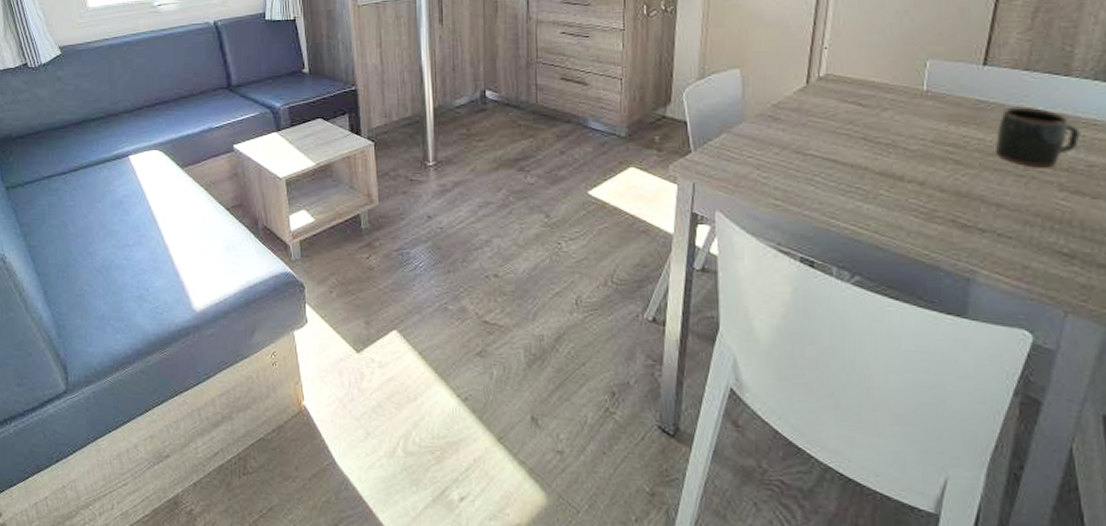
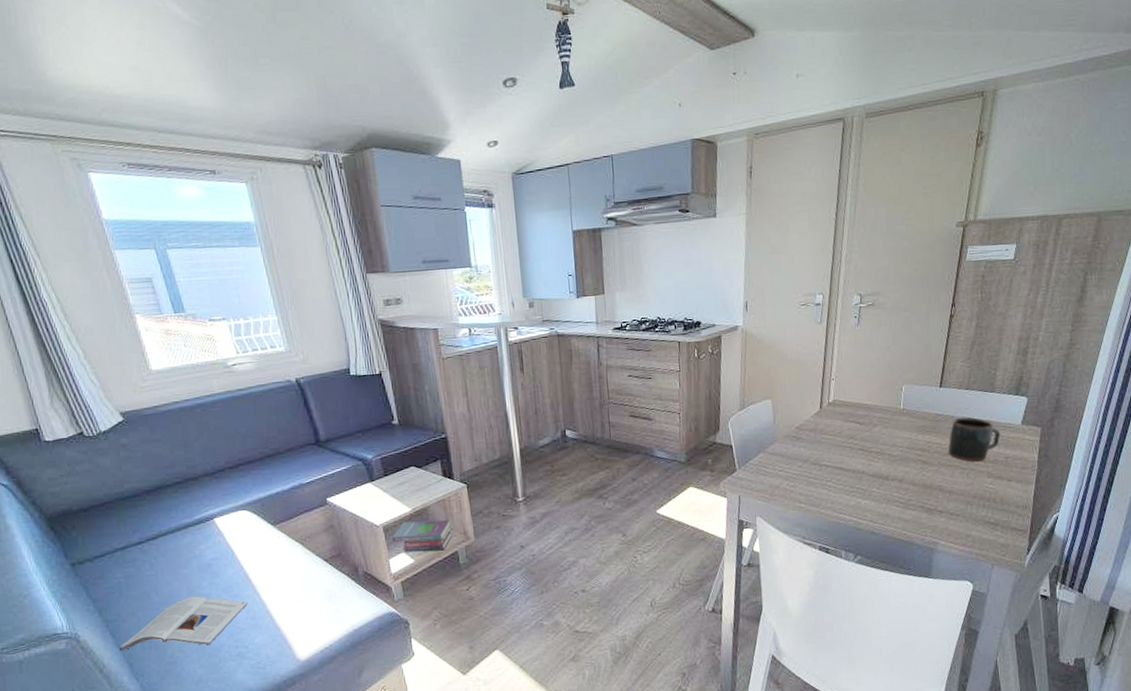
magazine: none [37,231,152,282] -> present [119,596,248,650]
books: none [293,176,354,212] -> present [391,520,451,552]

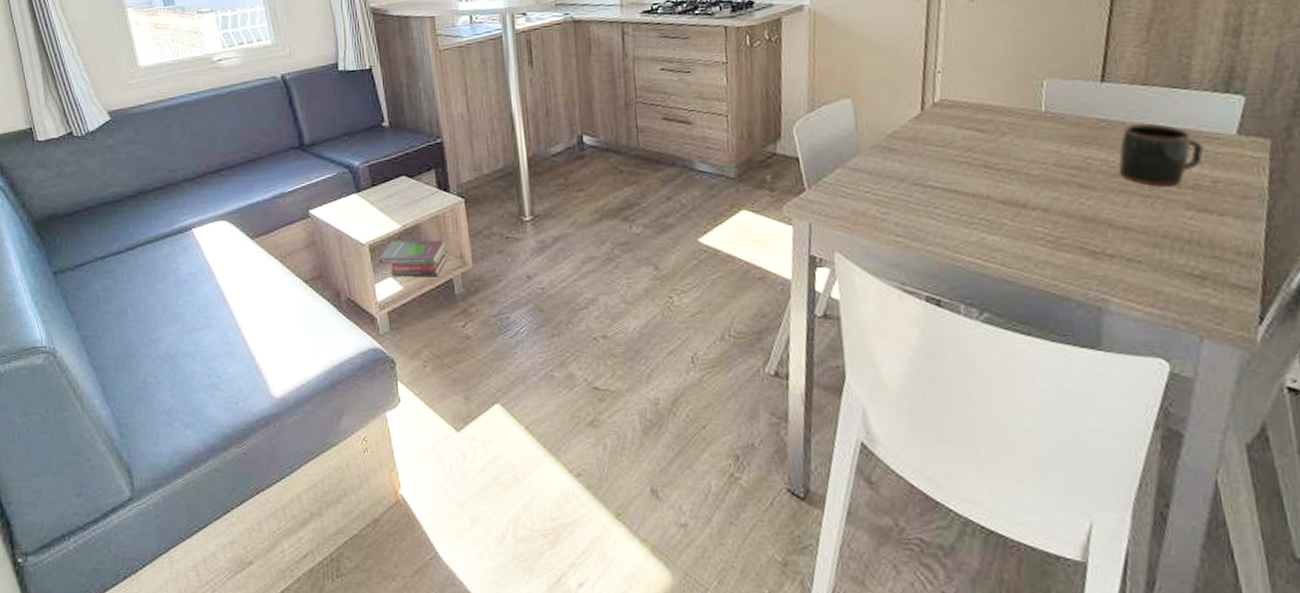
magazine: present [119,596,248,650] -> none [94,315,223,371]

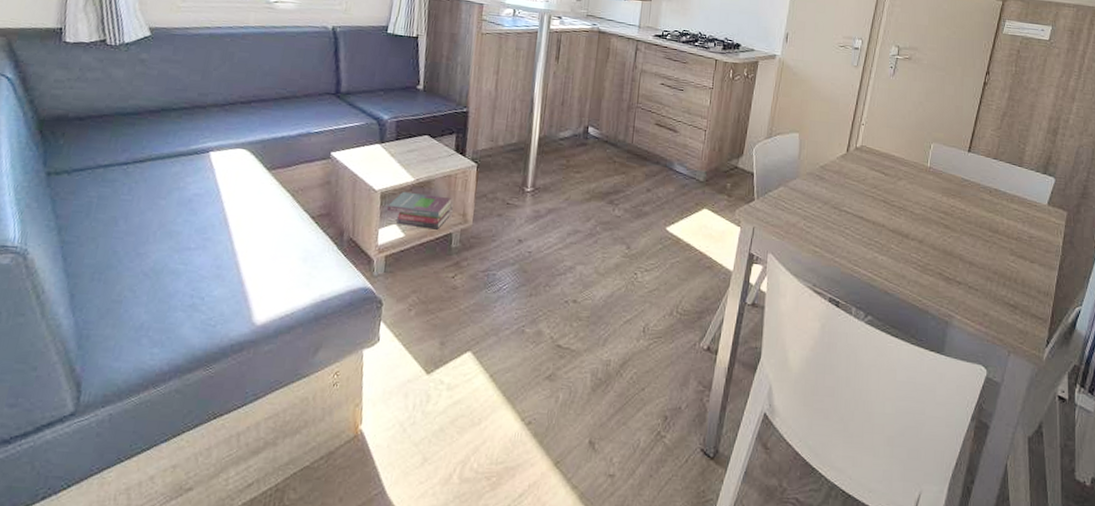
mug: present [1117,123,1204,187] -> none [971,186,1026,236]

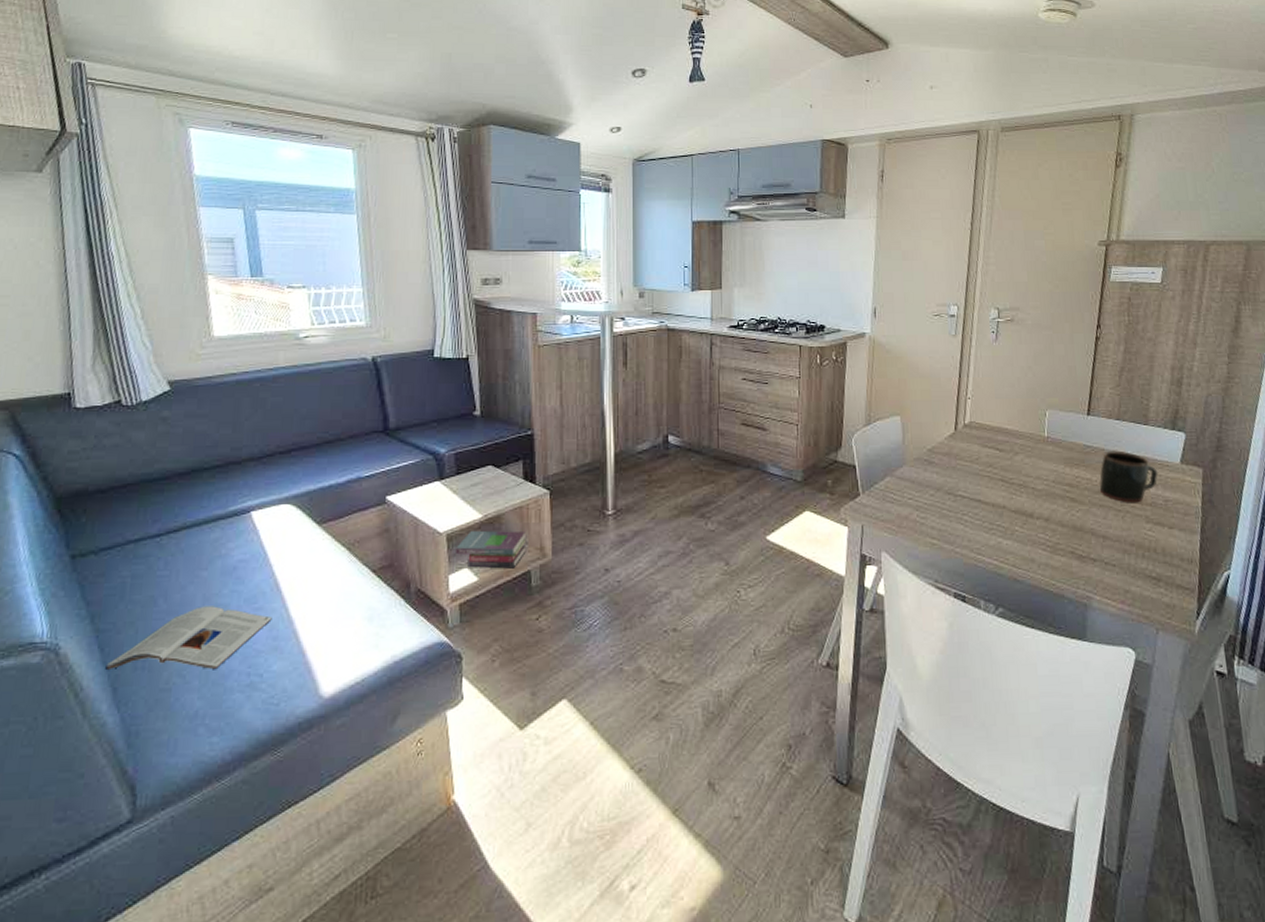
magazine: none [66,231,218,288] -> present [106,606,272,669]
mug: none [971,186,1026,236] -> present [1099,451,1158,503]

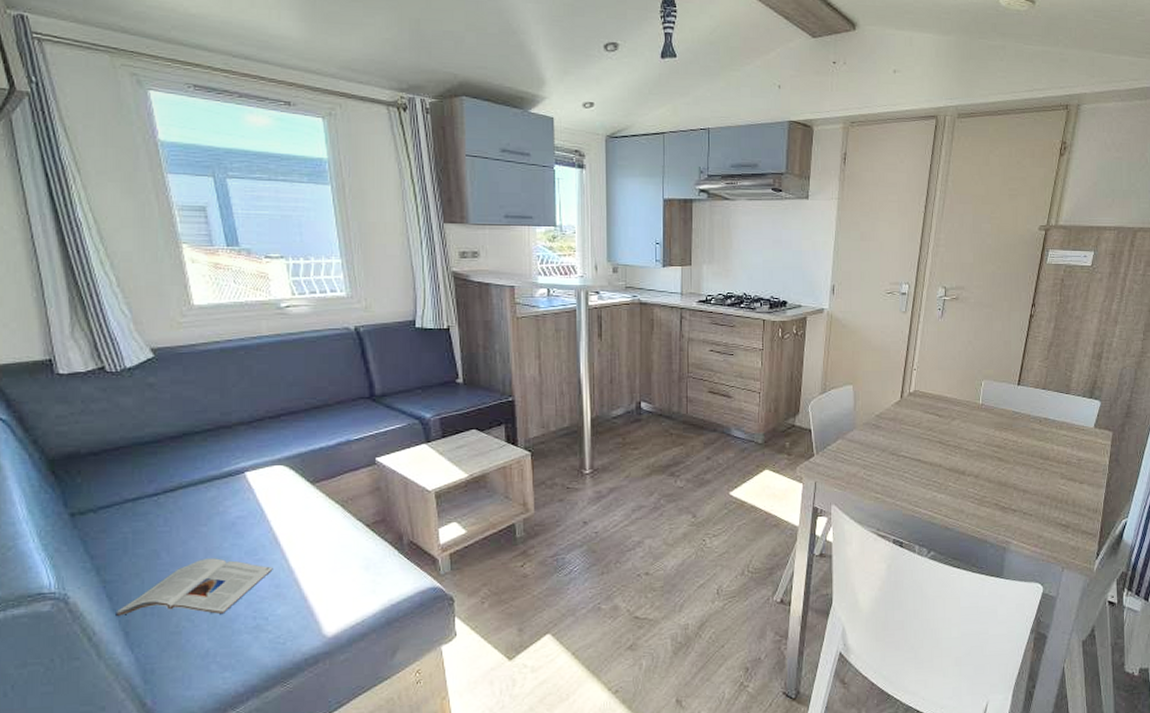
books: present [455,530,525,569] -> none [443,488,509,522]
mug: present [1099,451,1158,503] -> none [1023,416,1074,462]

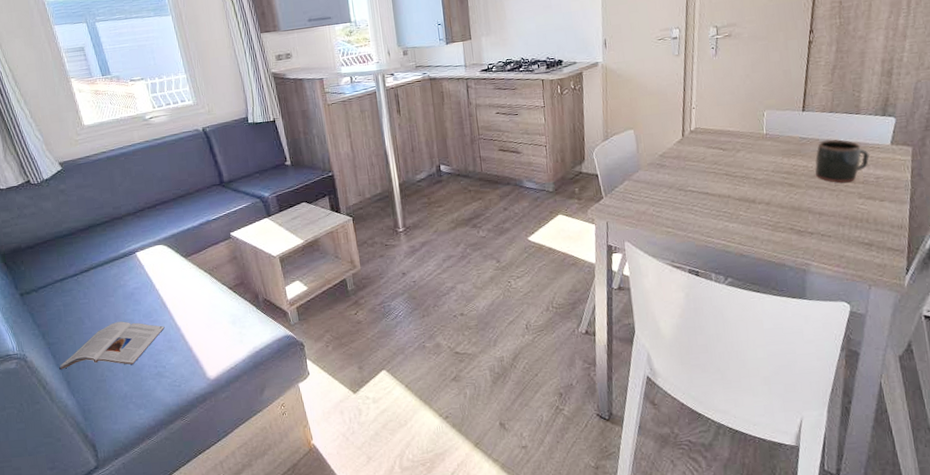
mug: none [1023,416,1074,462] -> present [814,139,870,183]

